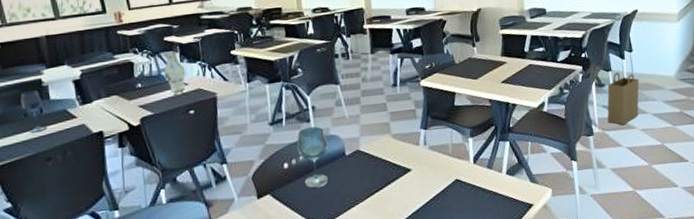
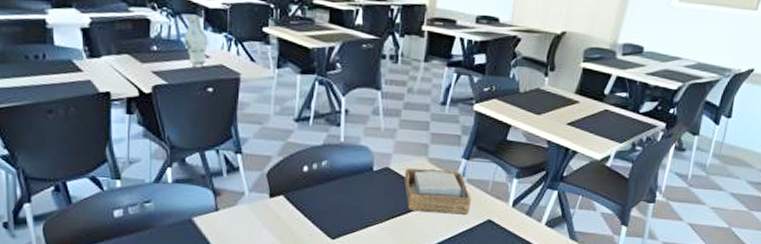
wineglass: present [20,90,46,133] -> none [22,30,49,80]
wine glass: present [297,126,329,189] -> none [320,132,356,199]
napkin holder: none [374,141,438,186] -> present [403,168,471,215]
shopping bag: present [607,72,640,126] -> none [675,138,728,199]

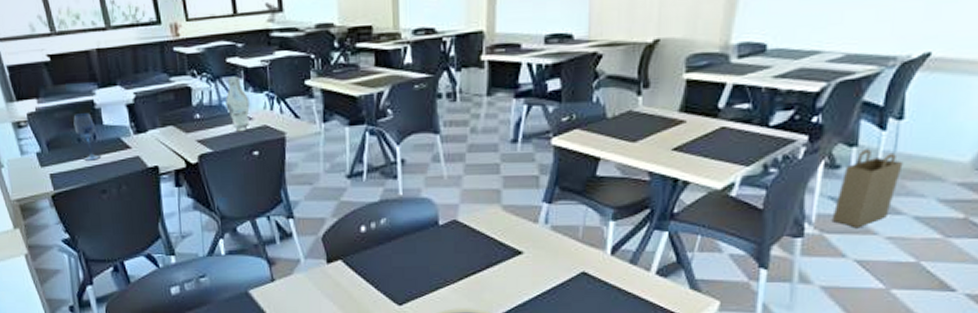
wineglass: none [22,30,49,80] -> present [73,113,100,161]
napkin holder: present [403,168,471,215] -> none [475,218,558,269]
shopping bag: none [675,138,728,199] -> present [831,149,904,229]

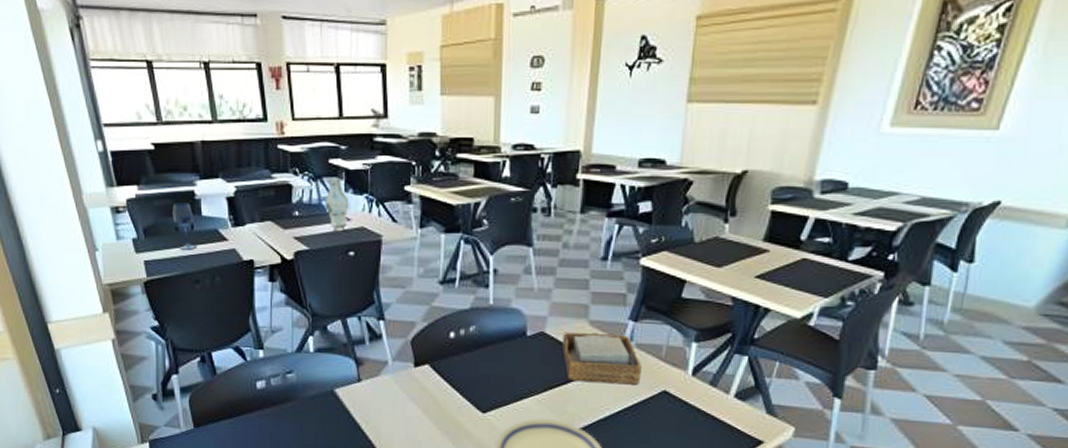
napkin holder: none [475,218,558,269] -> present [561,333,642,385]
shopping bag: present [831,149,904,229] -> none [903,289,973,365]

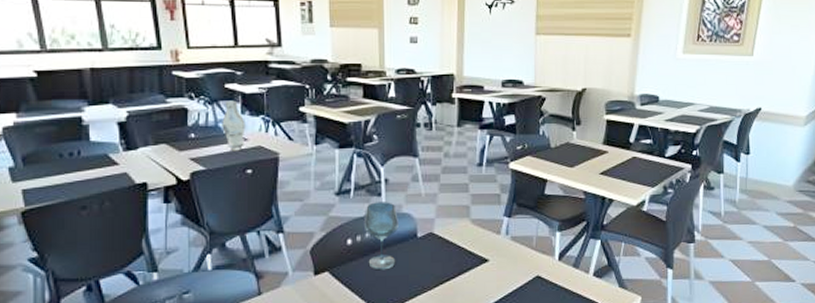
wineglass: present [172,203,196,250] -> none [56,129,83,176]
wine glass: none [468,294,506,368] -> present [363,202,398,270]
napkin holder: present [561,333,642,385] -> none [448,230,518,275]

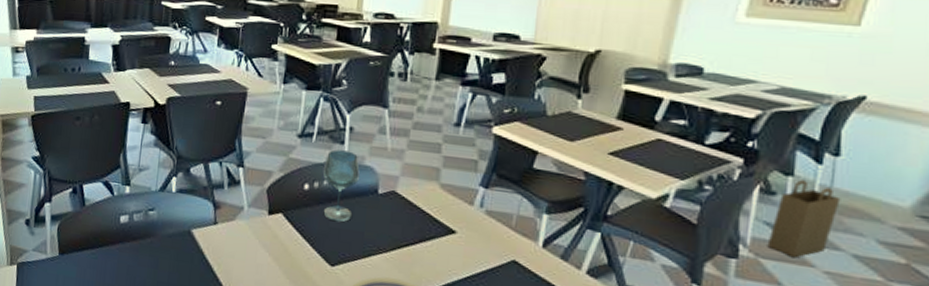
vase: present [222,100,246,152] -> none [198,32,220,82]
shopping bag: none [712,176,753,235] -> present [767,180,841,258]

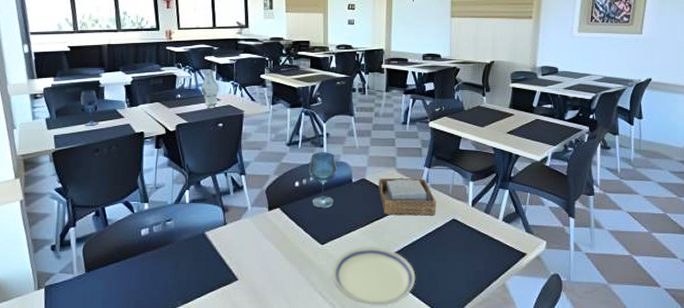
wineglass: none [63,47,82,90] -> present [80,90,98,126]
vase: none [198,32,220,82] -> present [201,69,219,109]
napkin holder: none [412,193,491,252] -> present [378,178,436,216]
shopping bag: present [767,180,841,258] -> none [609,137,647,190]

